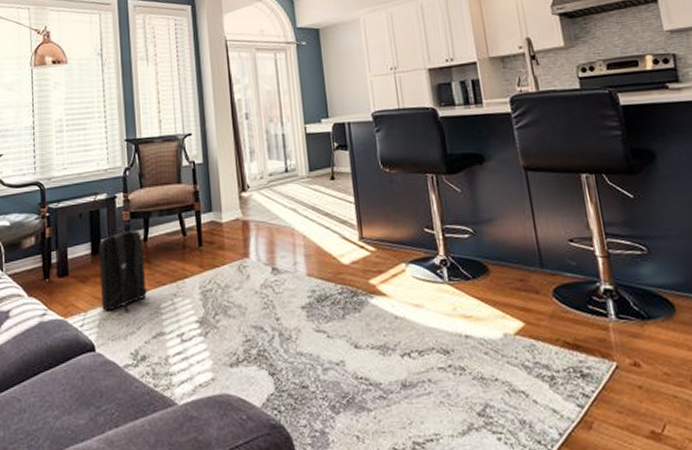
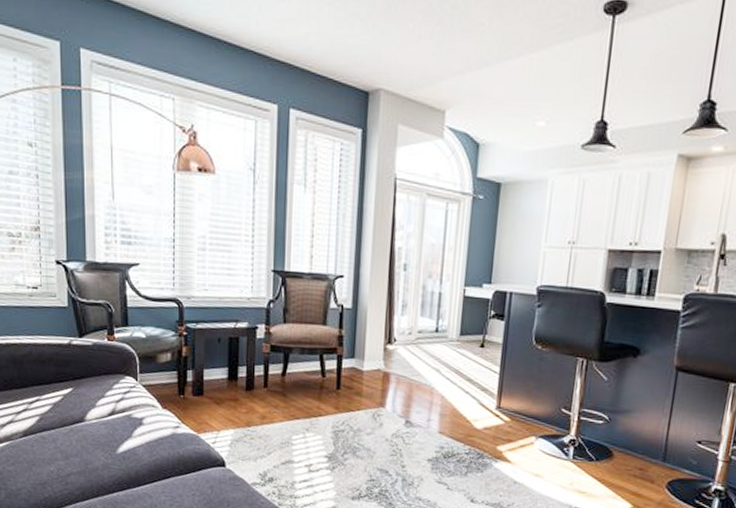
backpack: present [98,226,149,312] -> none [234,357,281,438]

